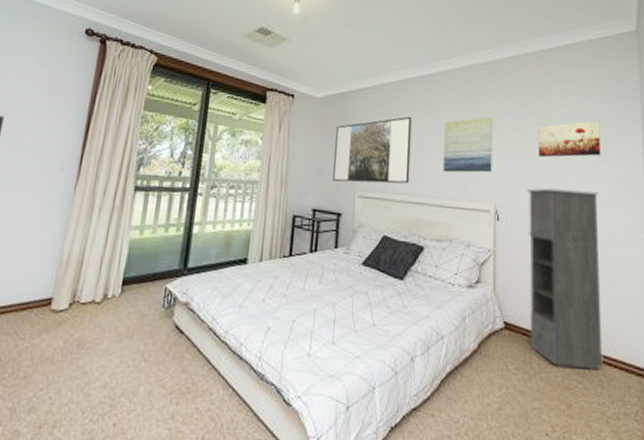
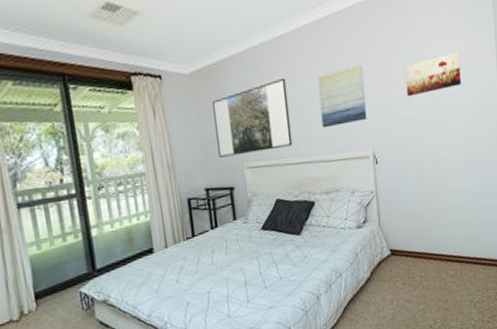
storage cabinet: present [527,188,603,370] -> none [400,120,470,275]

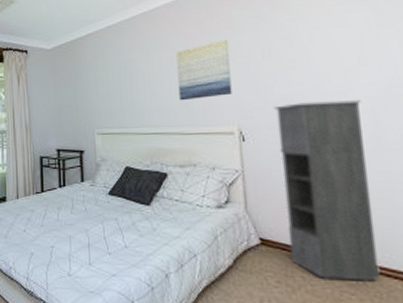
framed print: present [212,78,293,157] -> none [70,52,146,122]
storage cabinet: none [400,120,470,275] -> present [274,100,380,282]
wall art: present [405,52,461,97] -> none [281,25,361,72]

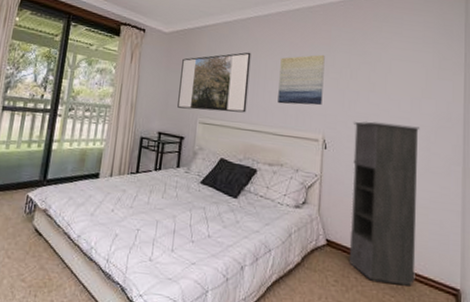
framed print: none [70,52,146,122] -> present [177,52,251,113]

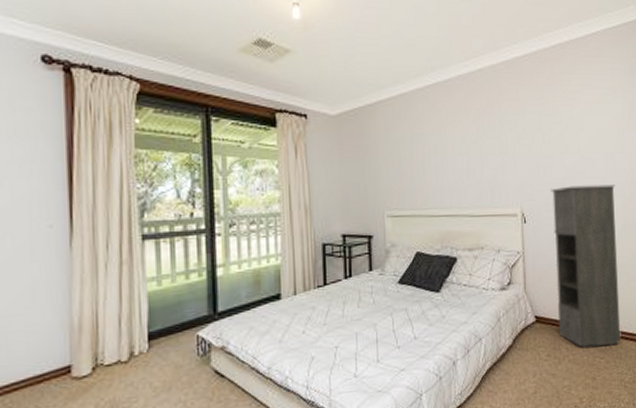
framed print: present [177,52,251,113] -> none [357,127,438,203]
wall art: present [277,54,325,106] -> none [468,119,517,181]

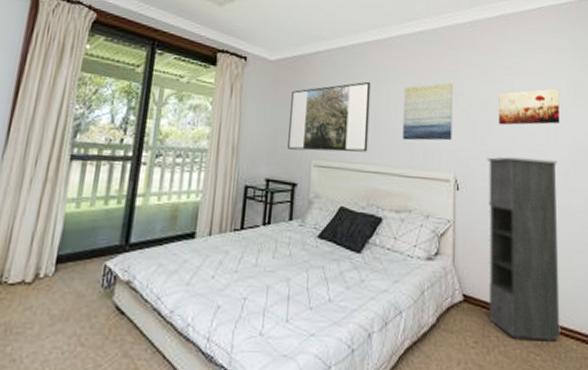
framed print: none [357,127,438,203] -> present [288,81,371,152]
wall art: none [468,119,517,181] -> present [403,82,453,141]
wall art: none [559,115,617,156] -> present [499,89,560,126]

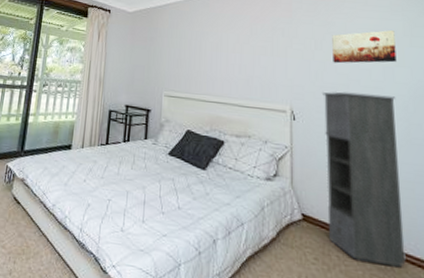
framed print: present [288,81,371,152] -> none [143,27,212,85]
wall art: present [403,82,453,141] -> none [241,26,287,77]

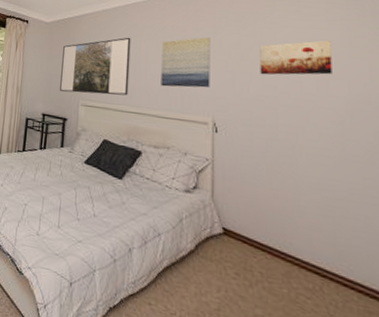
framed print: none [143,27,212,85] -> present [60,37,131,96]
wall art: none [241,26,287,77] -> present [161,36,211,88]
storage cabinet: present [323,92,406,268] -> none [248,104,337,289]

